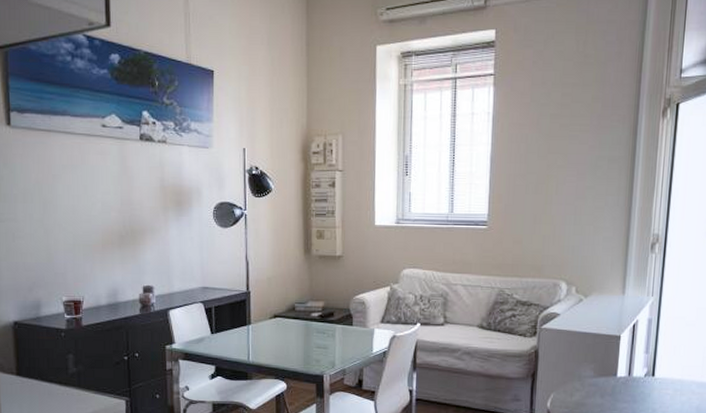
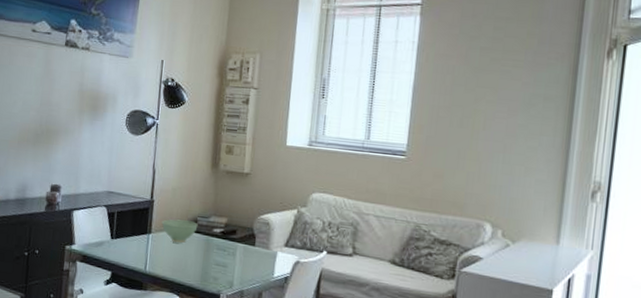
bowl: none [260,308,296,331] -> present [161,219,198,243]

